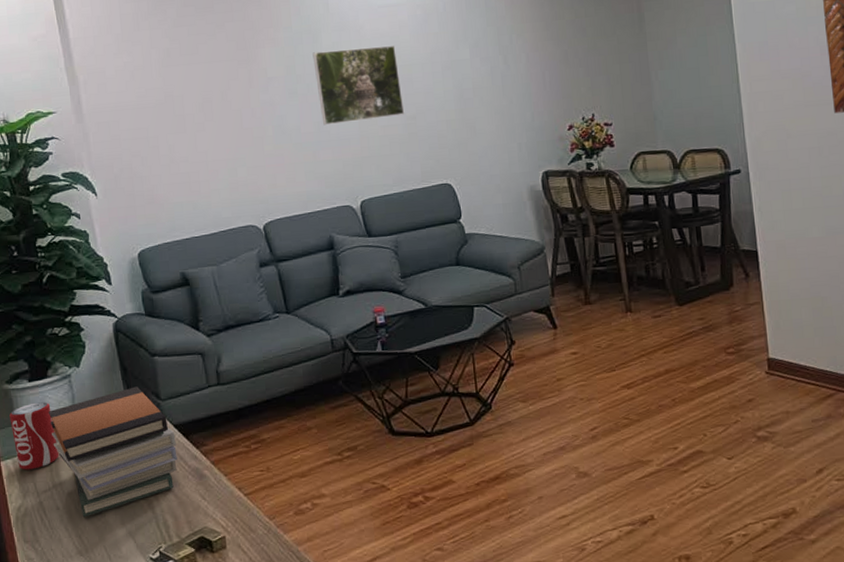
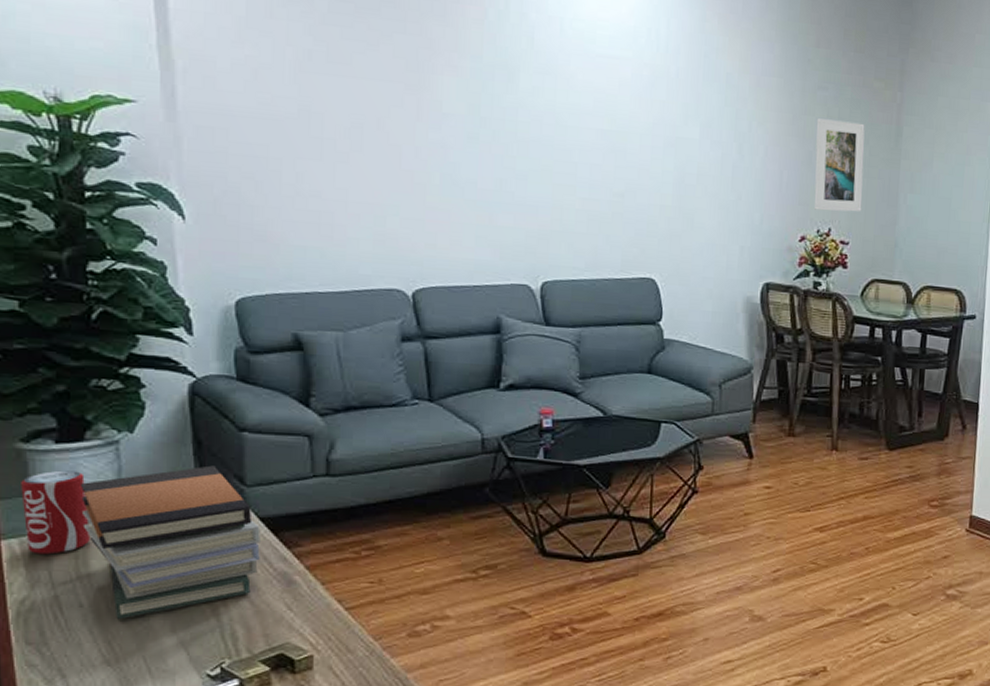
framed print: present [312,46,405,126] -> none [504,93,612,190]
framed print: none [567,17,619,100] -> present [814,118,865,212]

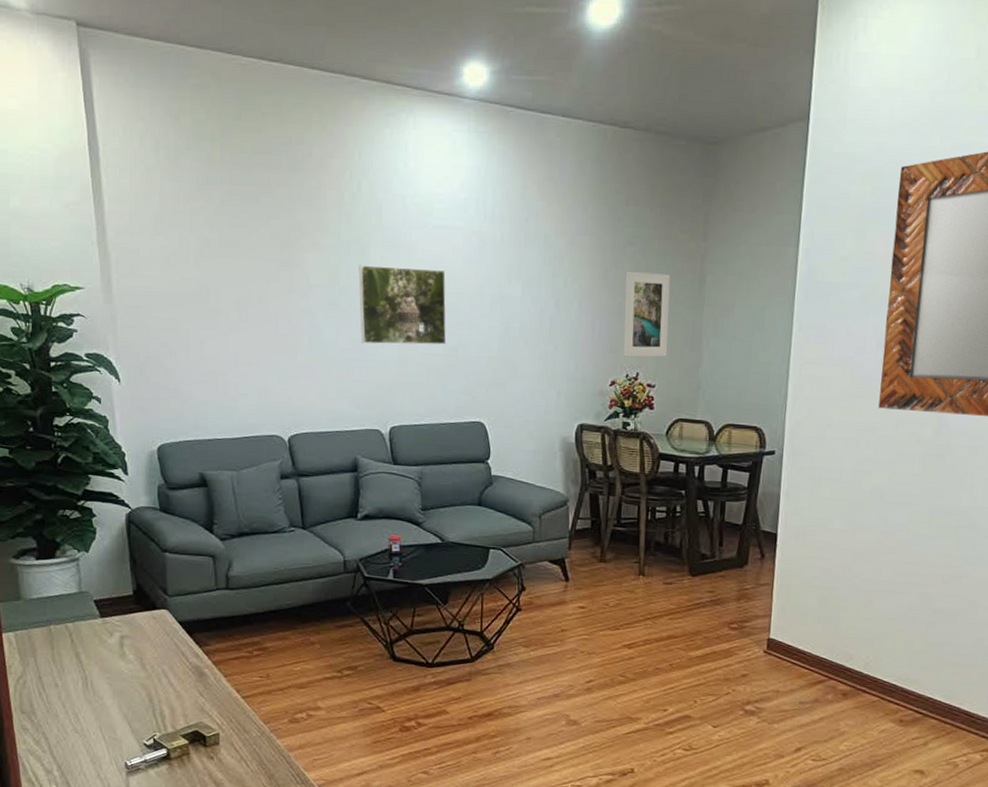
beverage can: present [21,470,91,555] -> none [14,580,62,645]
book stack: present [79,465,261,620] -> none [53,579,179,698]
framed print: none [504,93,612,190] -> present [358,265,447,345]

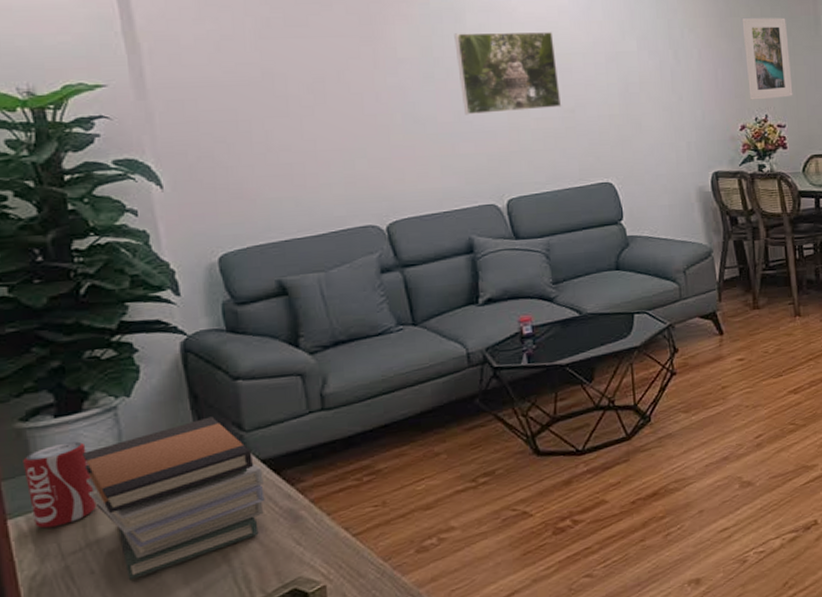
beverage can: none [14,580,62,645] -> present [23,441,97,529]
book stack: none [53,579,179,698] -> present [81,416,265,581]

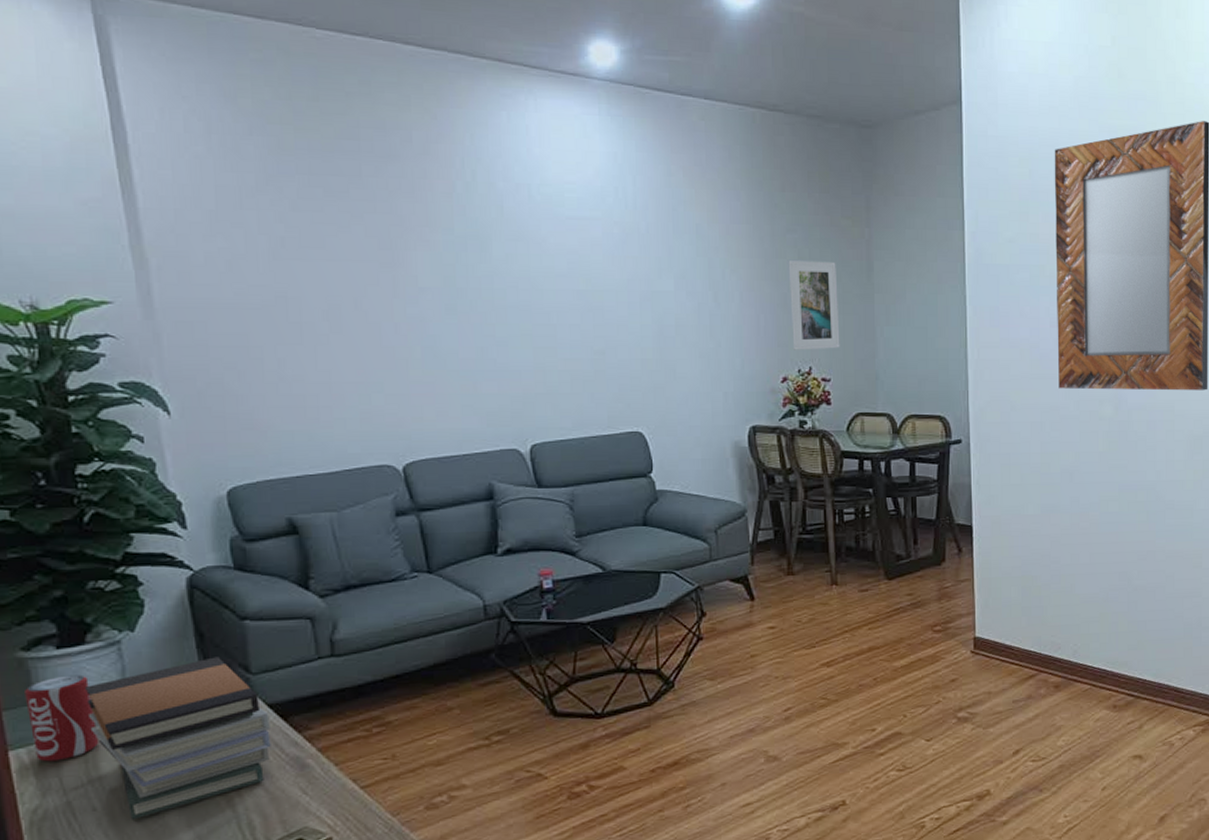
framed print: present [454,31,562,115] -> none [479,263,592,352]

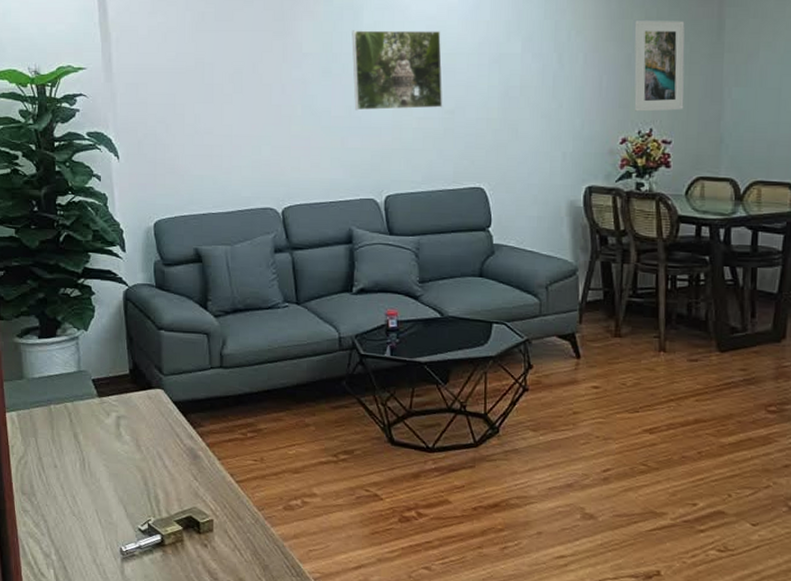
beverage can: present [25,674,100,762] -> none [18,359,61,425]
book stack: present [84,657,271,820] -> none [54,357,174,480]
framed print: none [479,263,592,352] -> present [352,30,443,111]

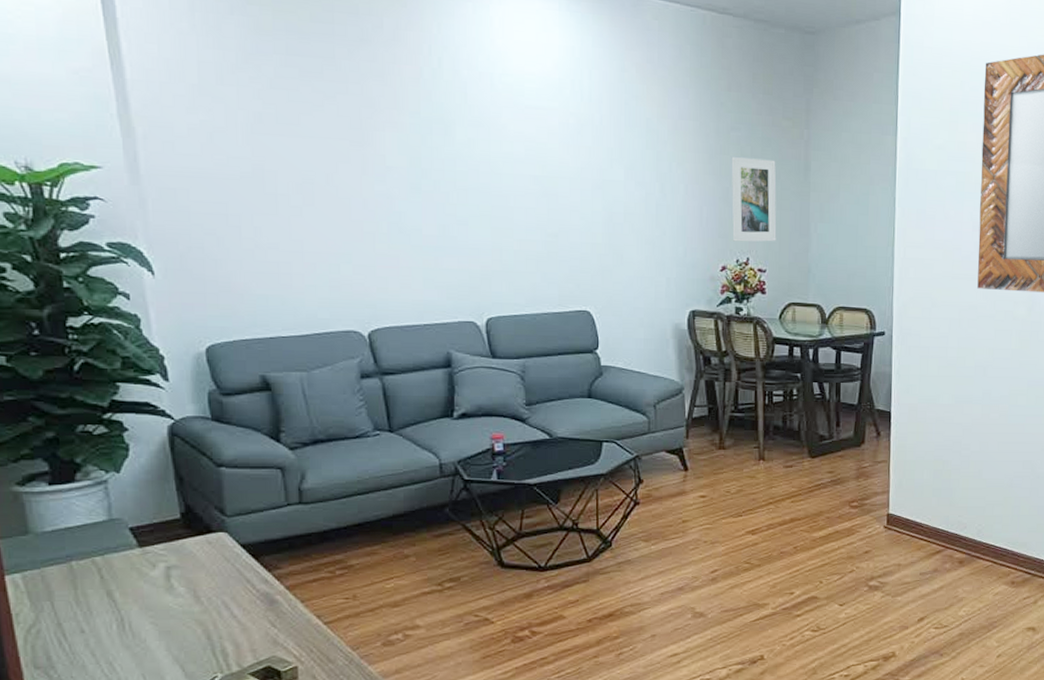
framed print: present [352,30,443,111] -> none [443,146,546,231]

